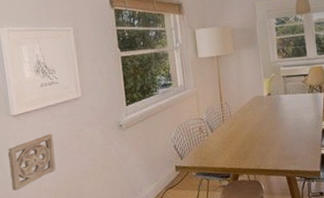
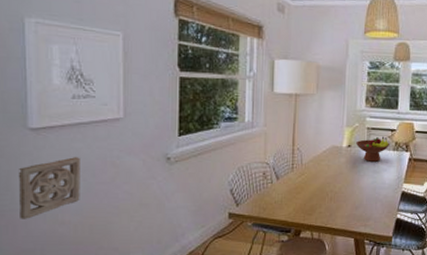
fruit bowl: none [275,82,305,106] -> present [356,136,391,162]

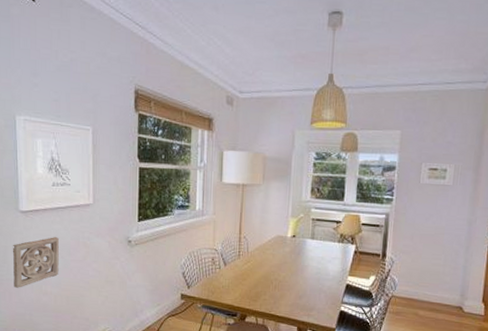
fruit bowl: present [356,136,391,162] -> none [301,228,336,253]

